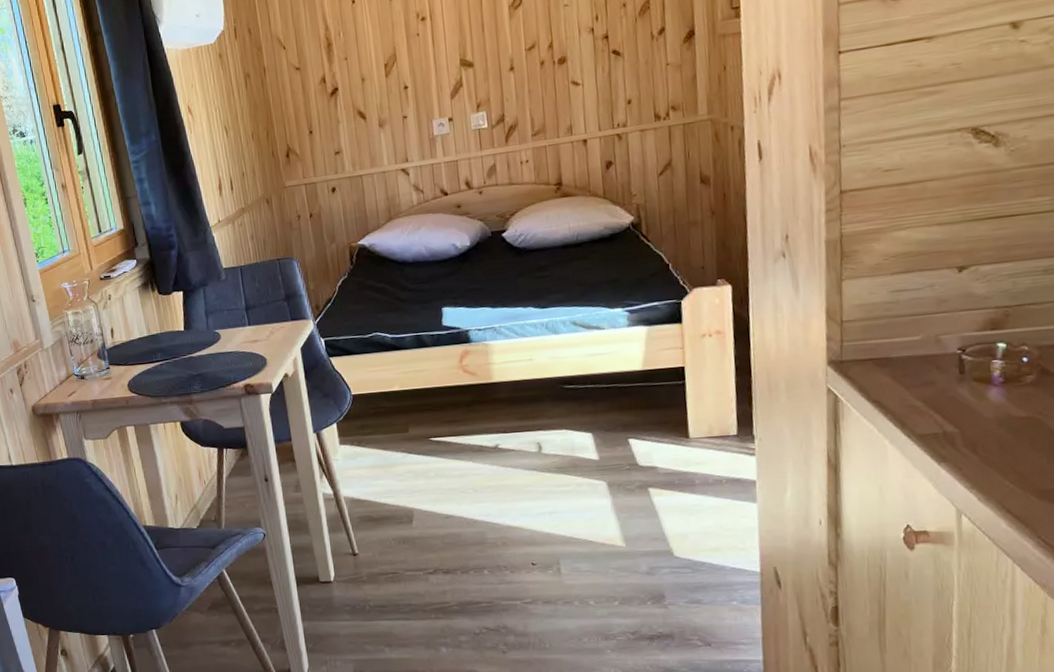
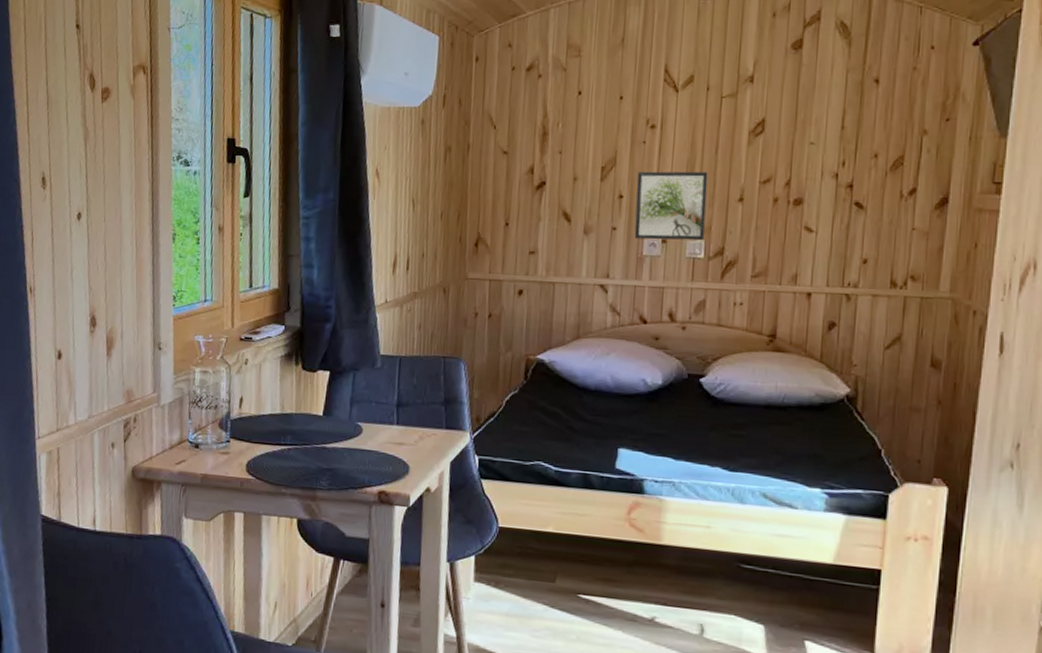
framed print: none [416,50,485,122] -> present [634,171,708,241]

